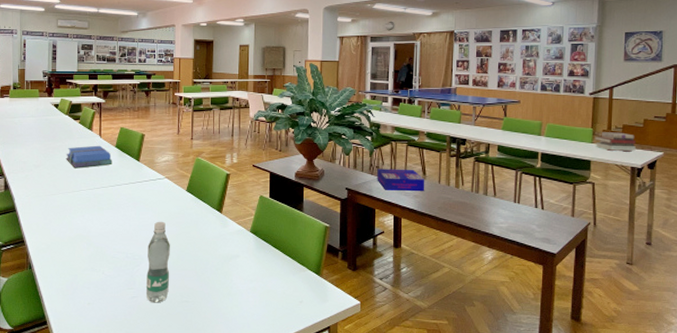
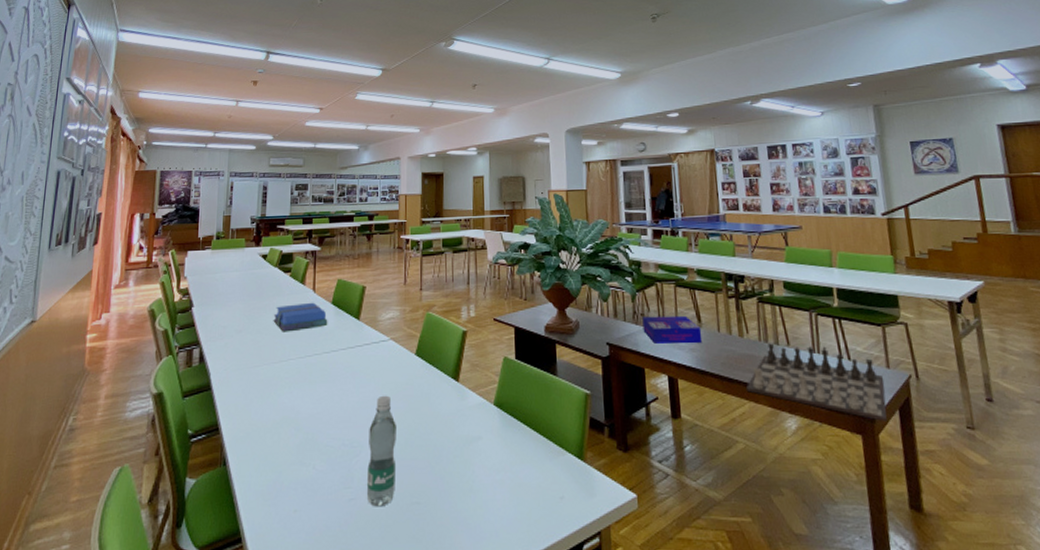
chess set: none [455,194,568,256] -> present [745,343,887,421]
books: present [595,132,636,152] -> none [897,259,949,283]

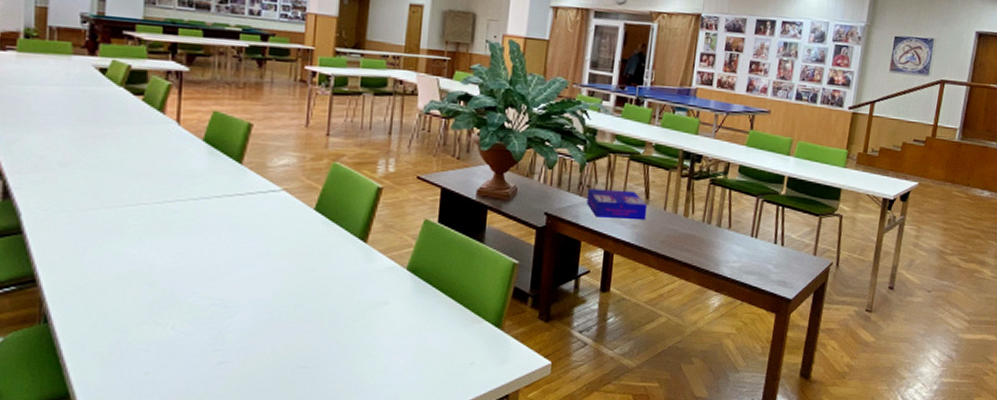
books: present [273,302,328,332] -> none [116,136,198,171]
bottle: present [366,395,397,507] -> none [241,252,284,370]
chess set: present [745,343,887,421] -> none [679,225,809,302]

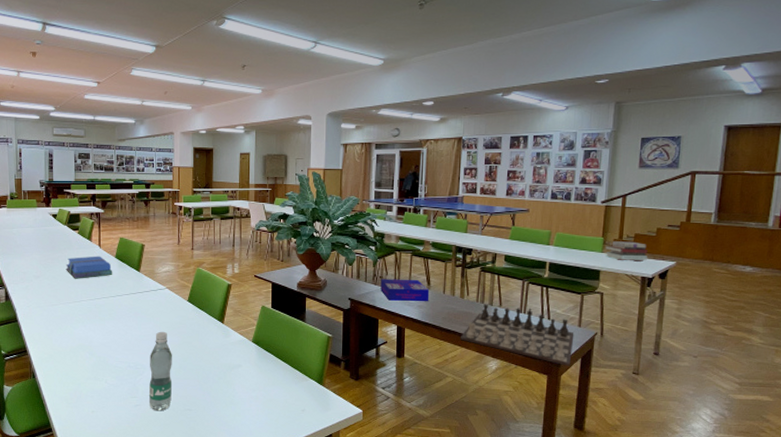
books: none [116,136,198,171] -> present [65,256,113,279]
bottle: none [241,252,284,370] -> present [148,331,173,411]
chess set: none [679,225,809,302] -> present [460,304,574,366]
books: none [848,155,892,180] -> present [605,241,648,261]

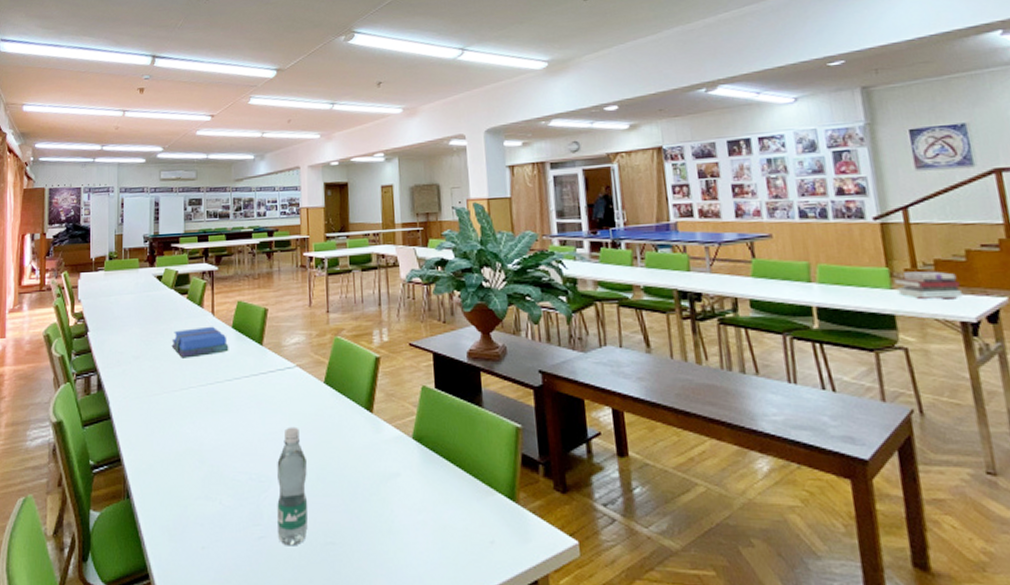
board game: present [380,279,430,302] -> none [580,339,652,372]
chess set: present [460,304,574,366] -> none [705,371,883,464]

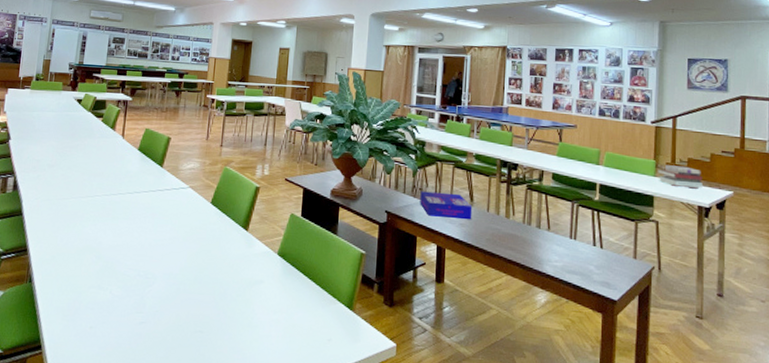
books: present [171,326,229,358] -> none [83,146,134,172]
bottle: present [277,426,308,546] -> none [156,236,188,332]
board game: none [580,339,652,372] -> present [420,191,473,220]

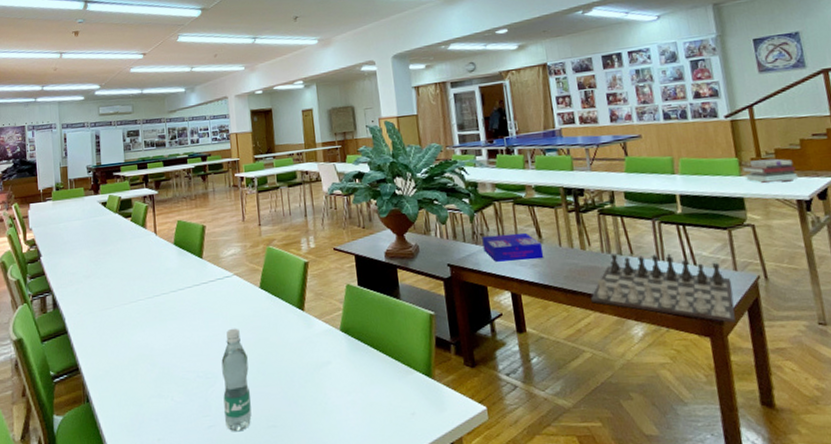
bottle: none [156,236,188,332] -> present [221,328,252,432]
chess set: none [505,226,630,304] -> present [590,253,736,323]

